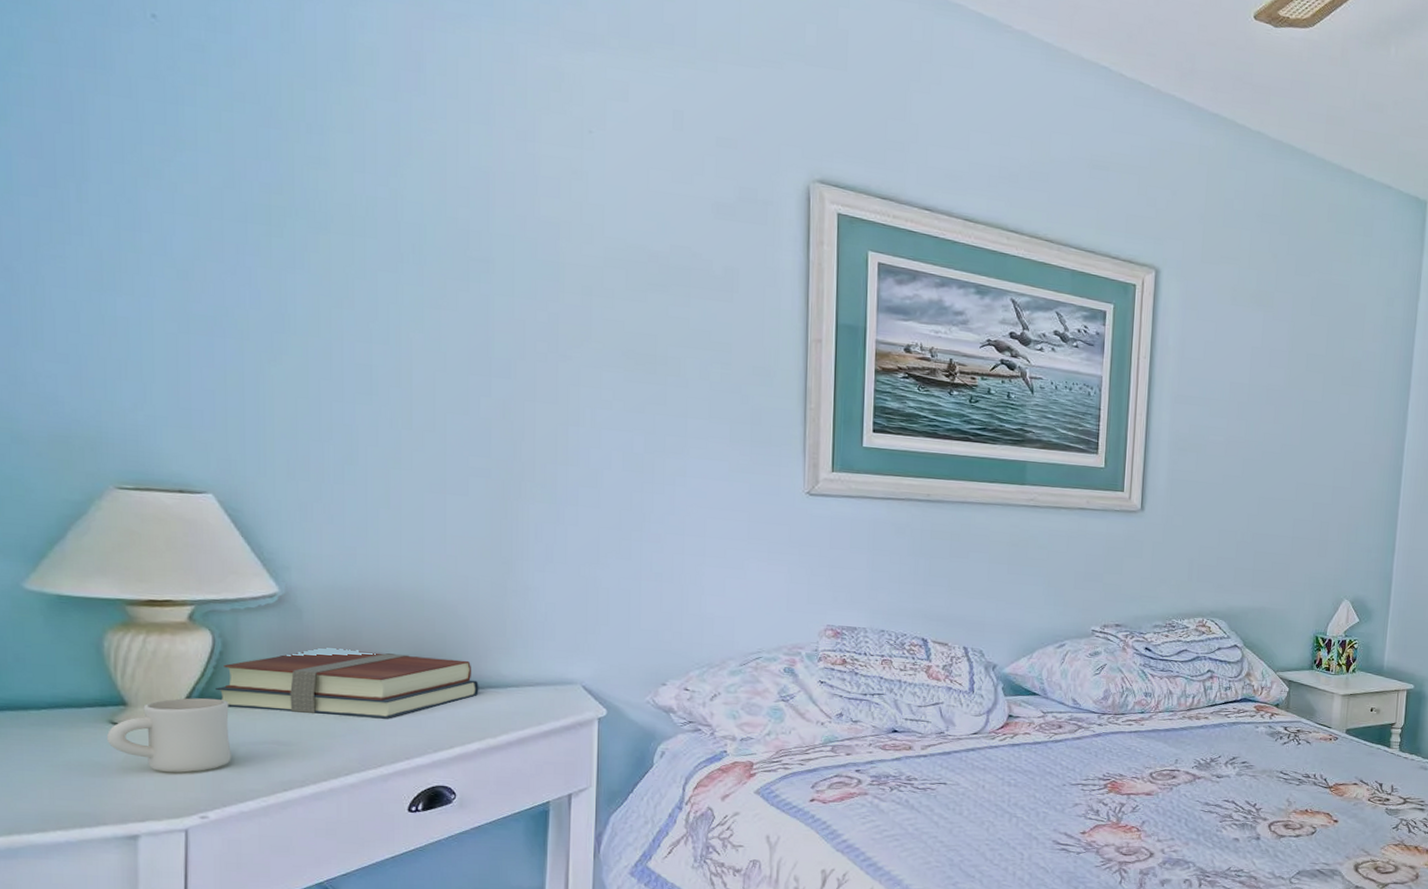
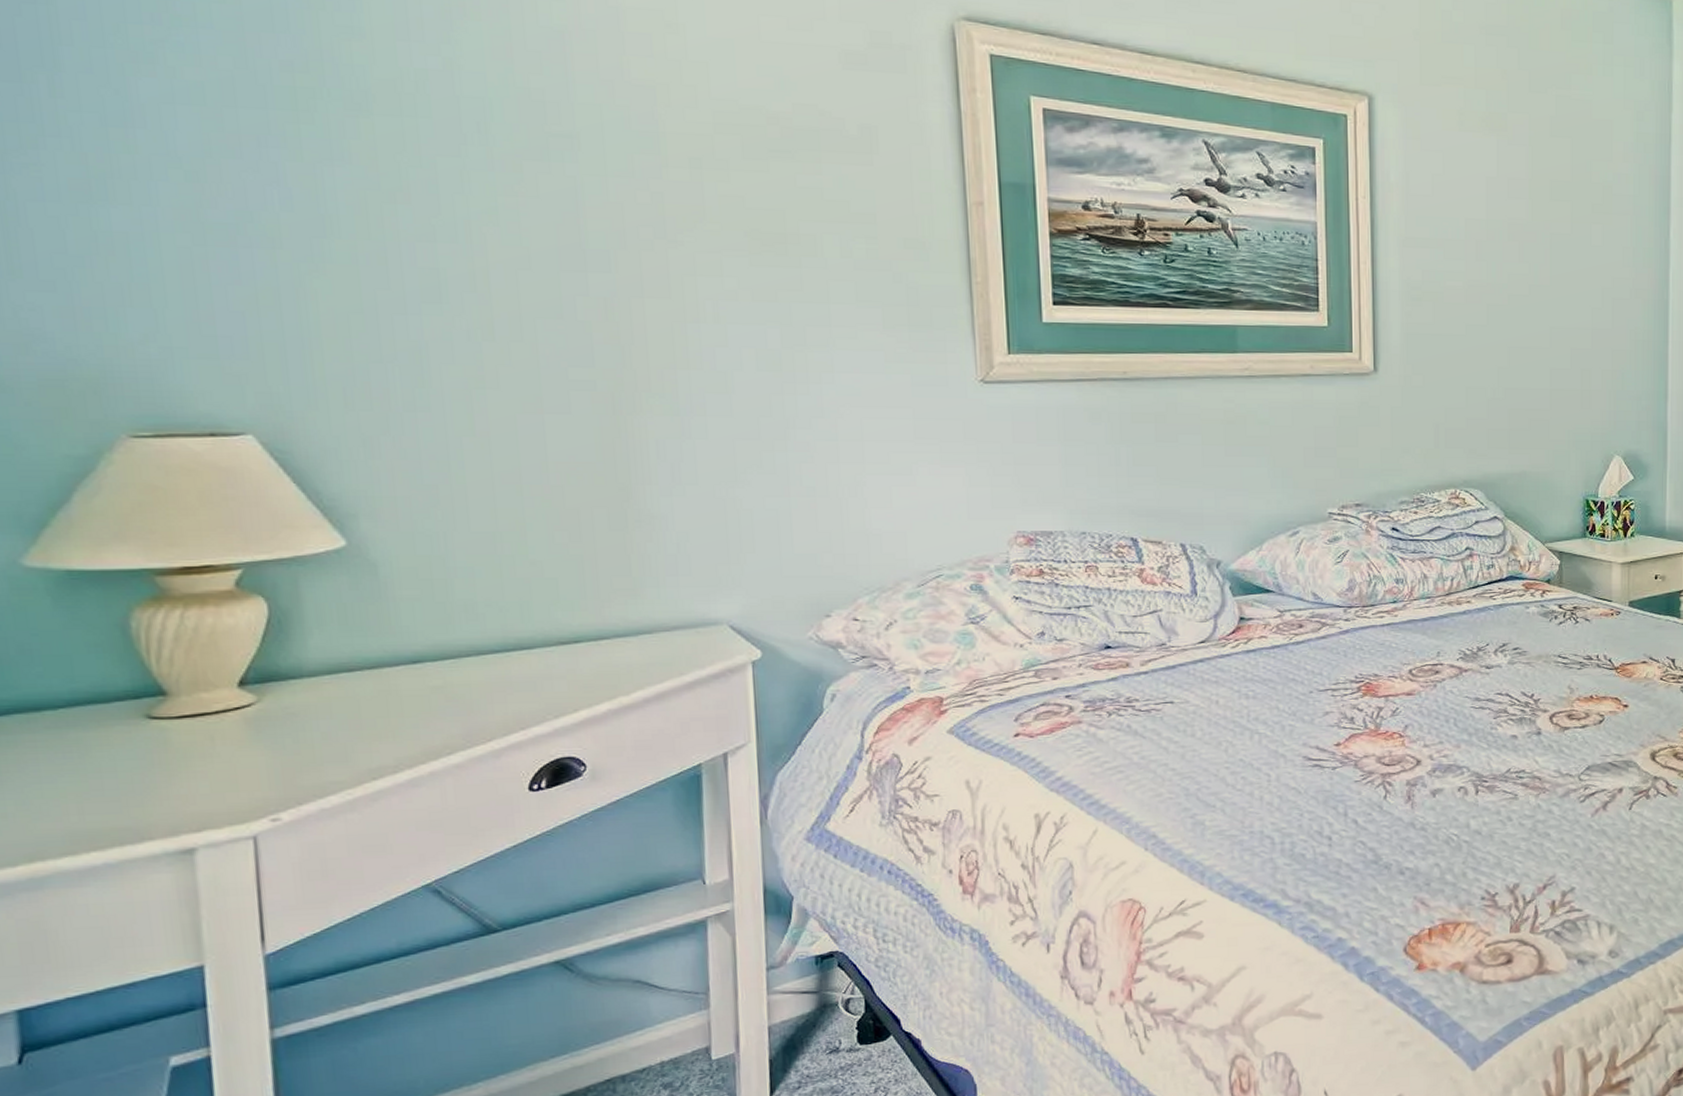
mug: present [107,698,231,773] -> none [145,677,304,770]
books: present [215,651,479,719] -> none [276,607,604,686]

